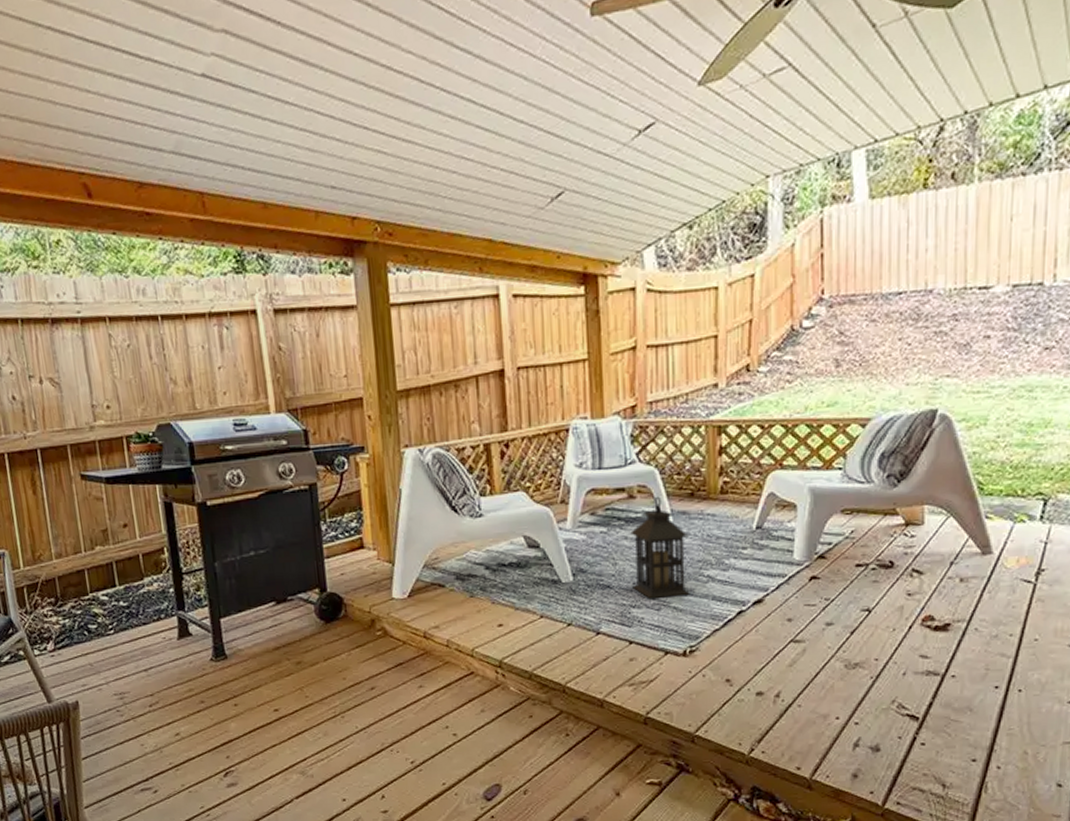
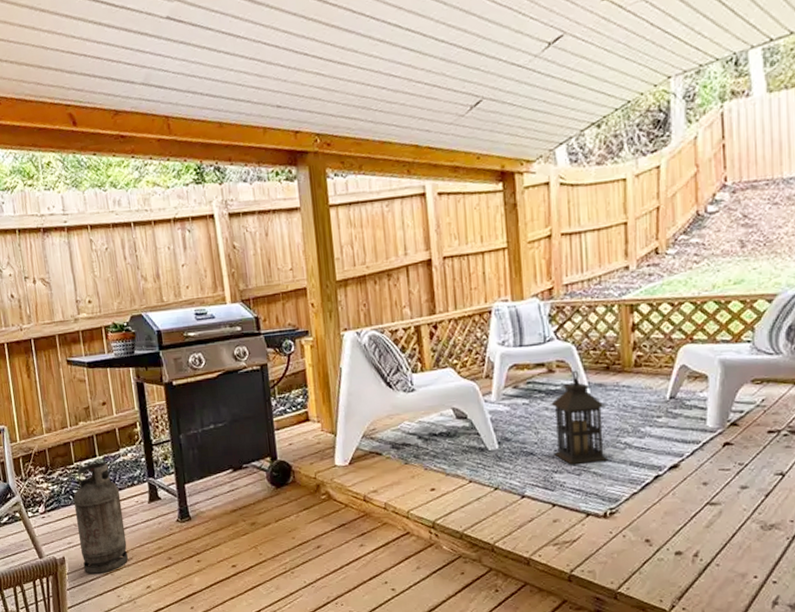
propane tank: none [89,593,153,720] -> present [73,462,128,574]

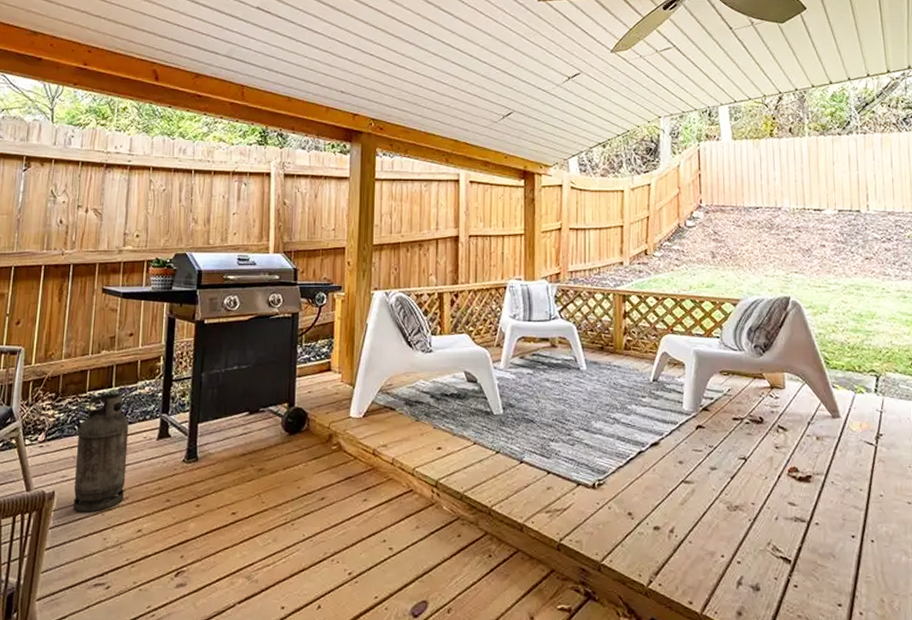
lantern: present [549,370,609,465] -> none [551,347,599,435]

